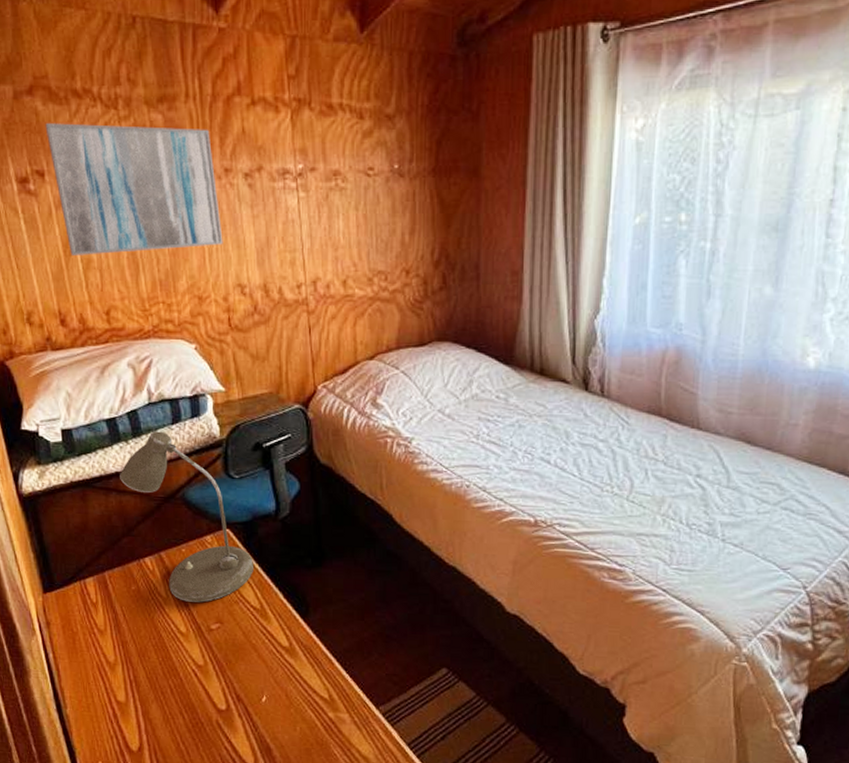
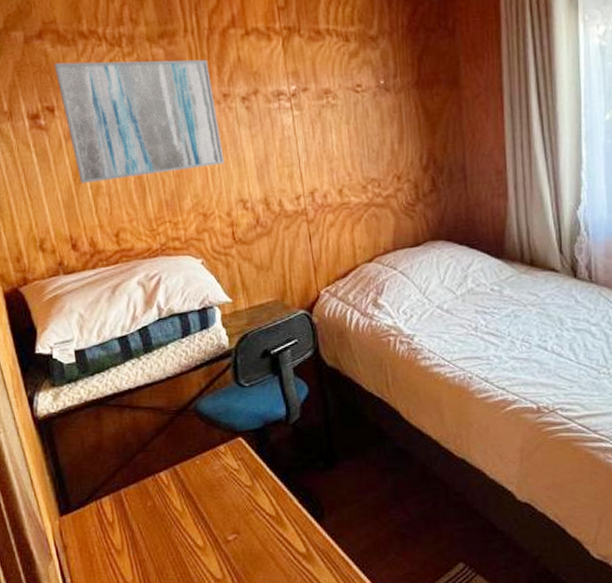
desk lamp: present [120,431,253,603] -> none [133,345,267,514]

